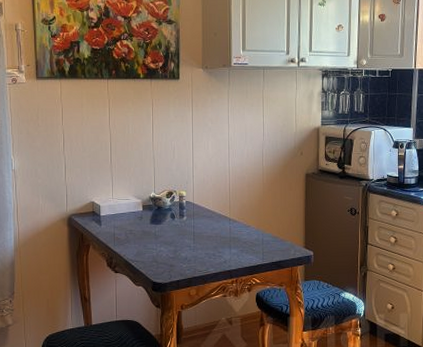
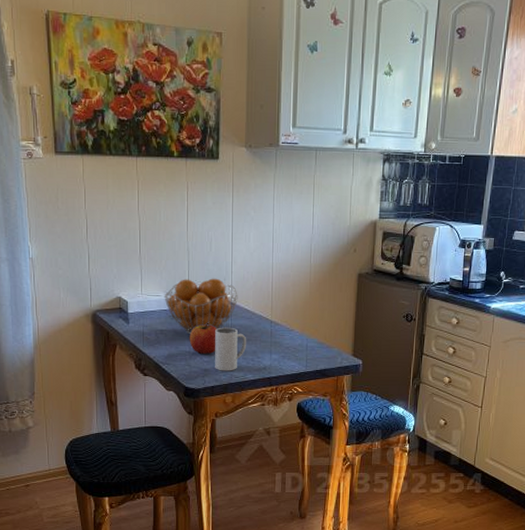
fruit basket: none [133,182,199,234] -> present [164,278,238,335]
apple: none [156,222,181,251] -> present [189,322,216,354]
mug: none [179,225,208,266] -> present [215,327,247,371]

